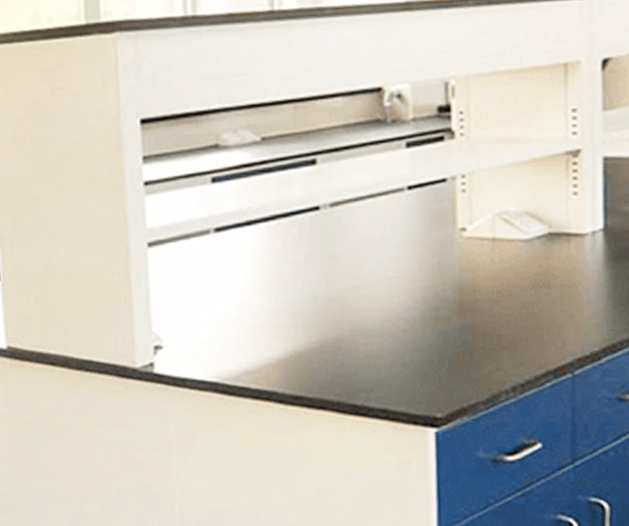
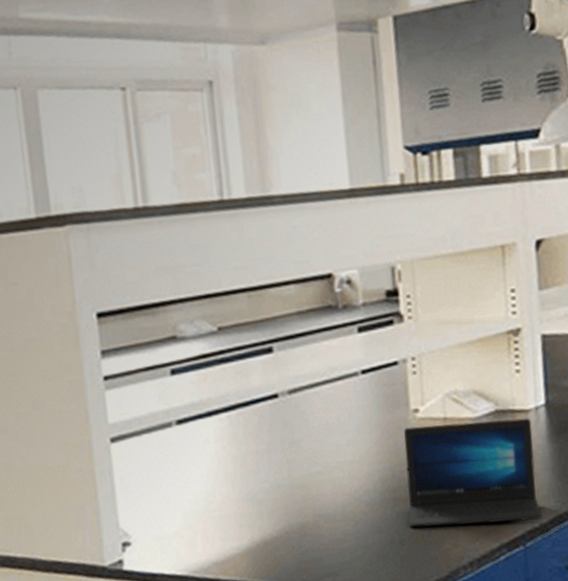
laptop: none [449,242,594,349] -> present [404,418,543,528]

